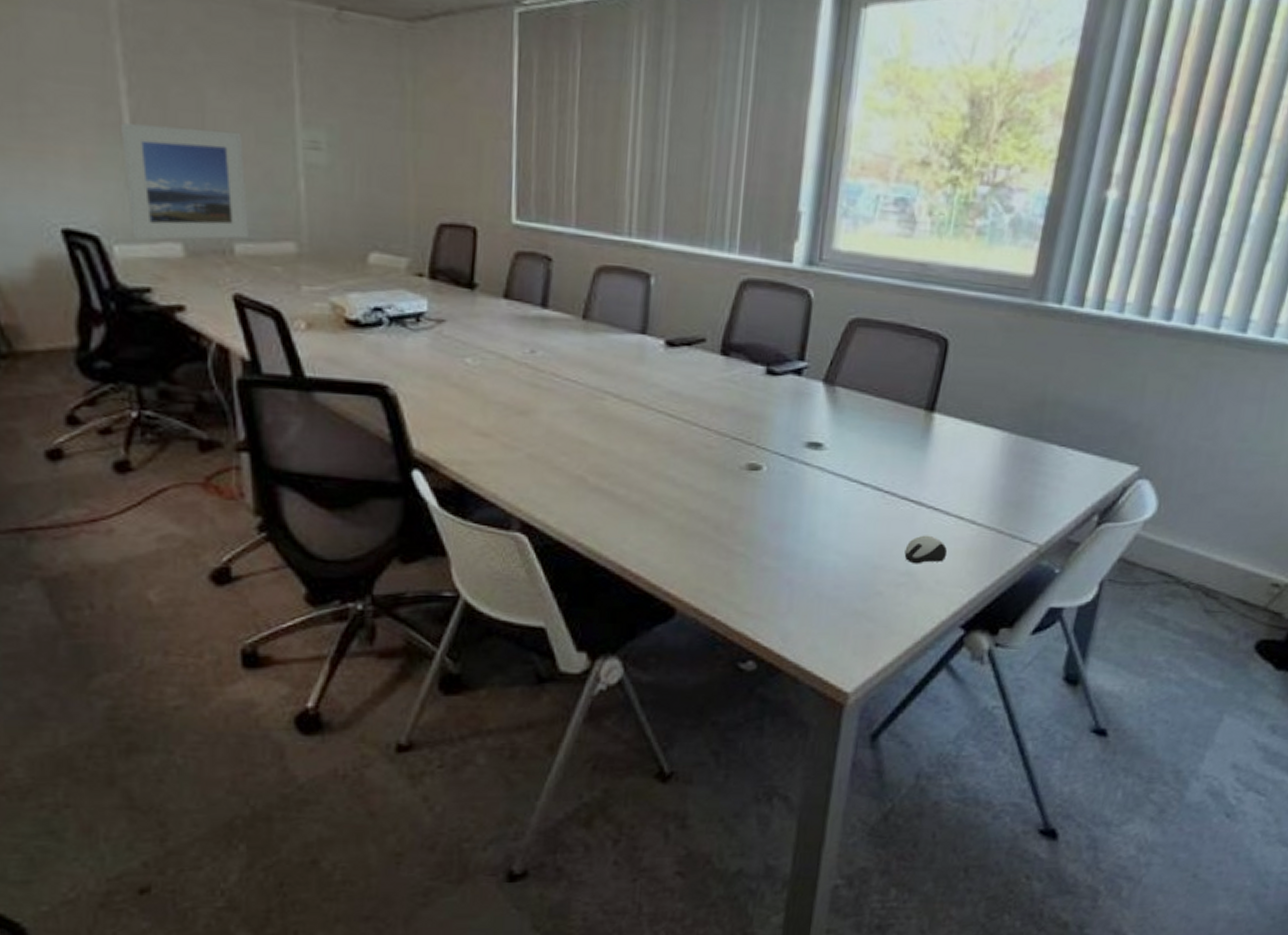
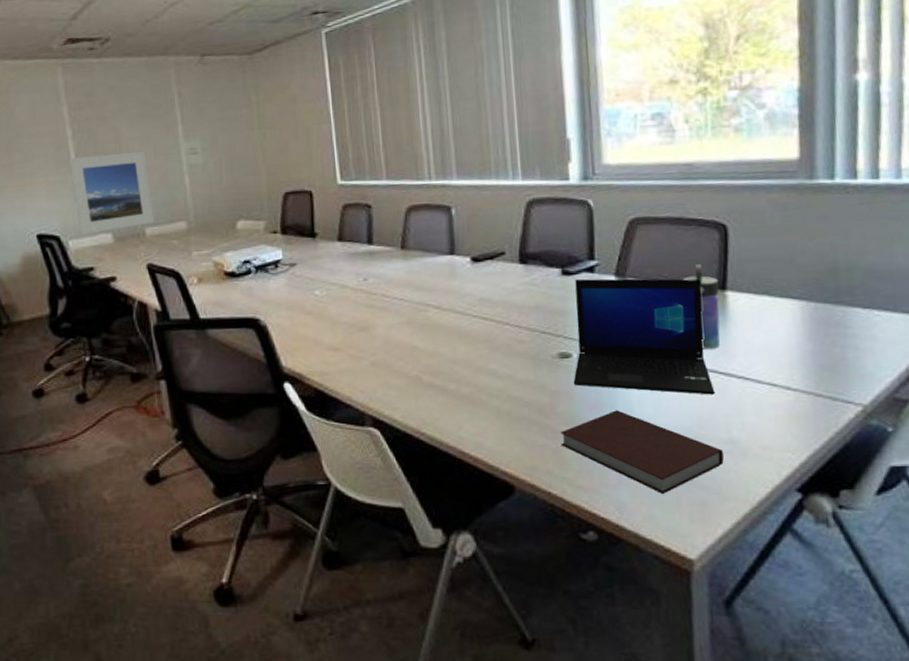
notebook: none [734,532,898,624] -> present [560,410,724,494]
laptop: none [758,380,911,524] -> present [573,278,715,395]
water bottle: none [892,380,929,474] -> present [682,264,721,349]
computer mouse: present [904,535,948,564] -> none [723,403,768,432]

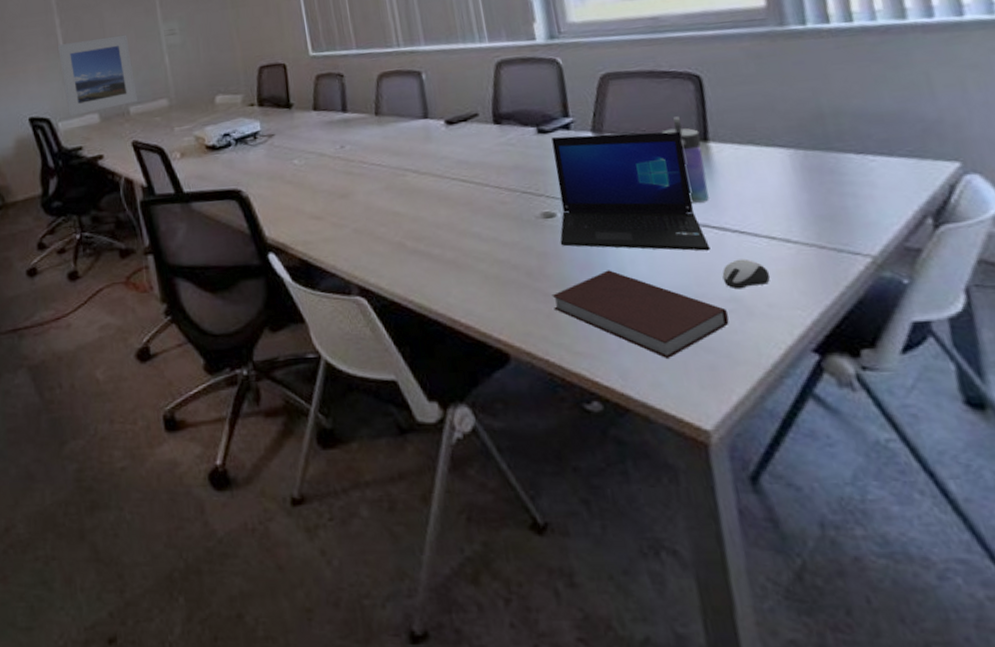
computer mouse: none [723,403,768,432] -> present [722,258,770,290]

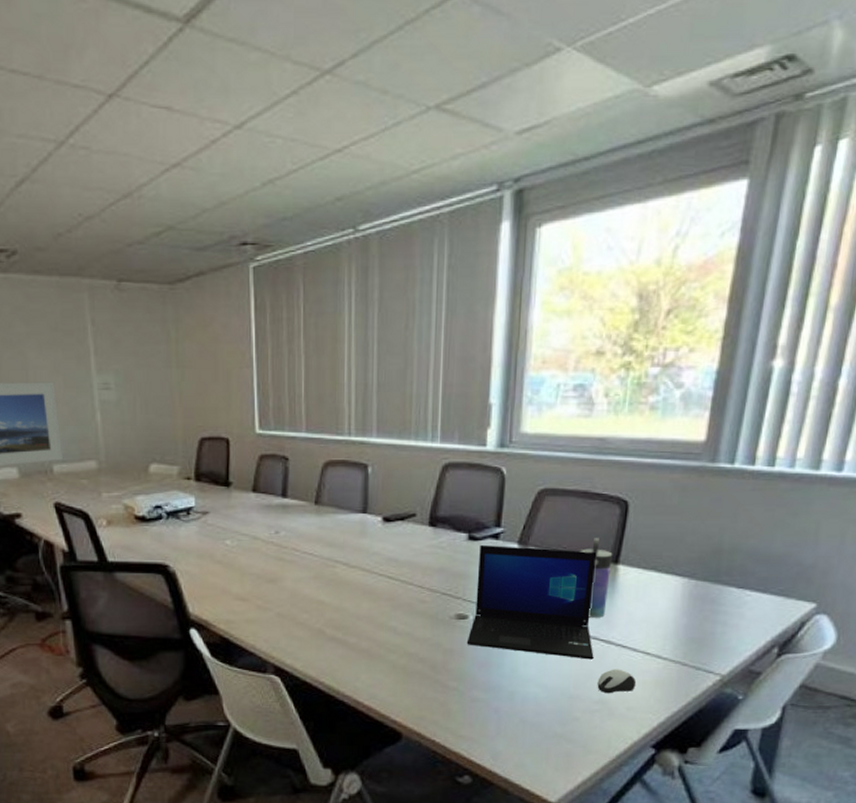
notebook: present [551,270,729,358] -> none [449,669,593,745]

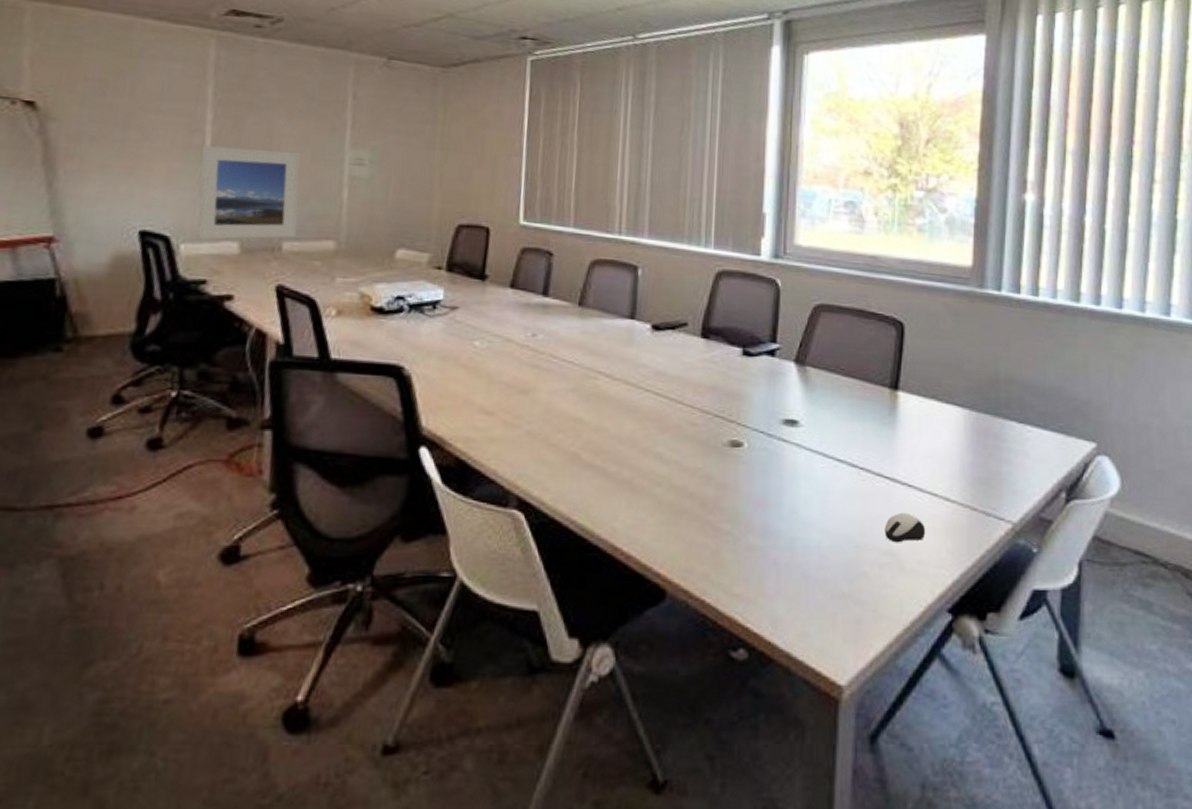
laptop: present [466,544,597,660] -> none [741,361,879,501]
water bottle: present [580,538,613,618] -> none [858,360,892,451]

